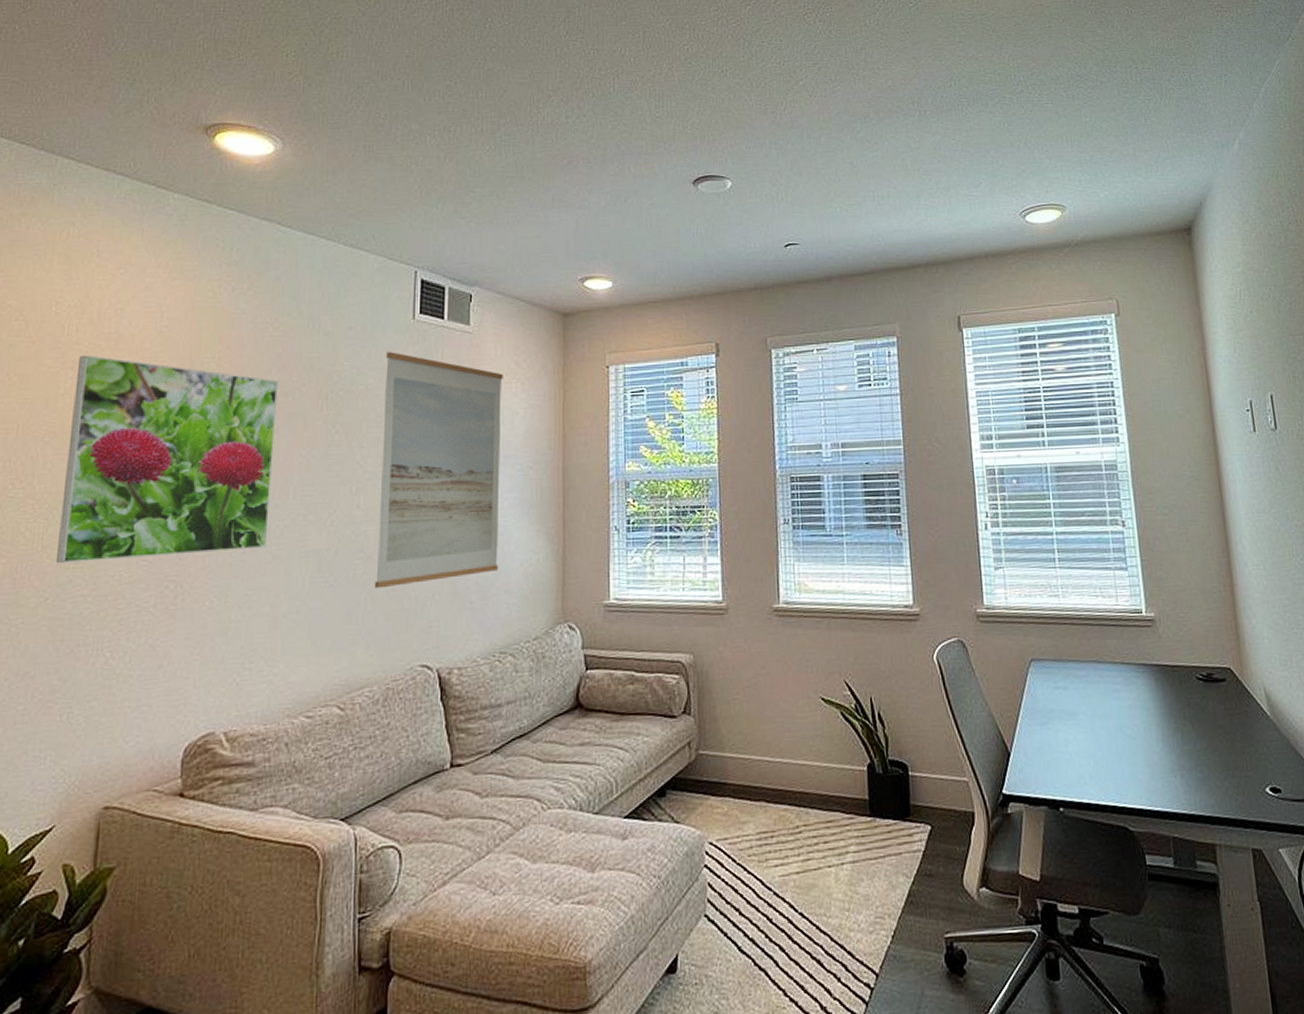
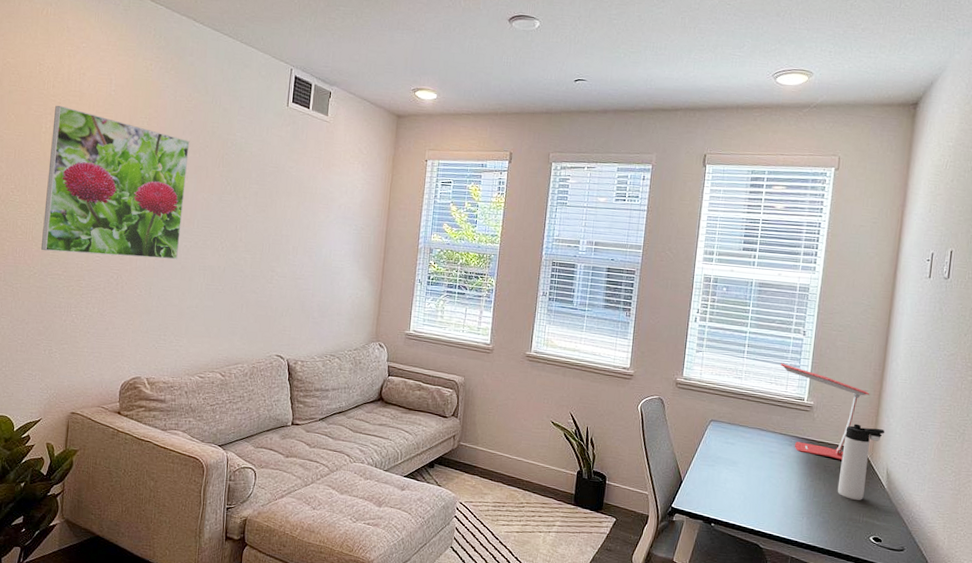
wall art: present [374,352,503,589] -> none [248,129,349,299]
desk lamp: none [1103,567,1220,687] -> present [781,363,870,460]
thermos bottle: none [1201,633,1251,739] -> present [837,423,885,500]

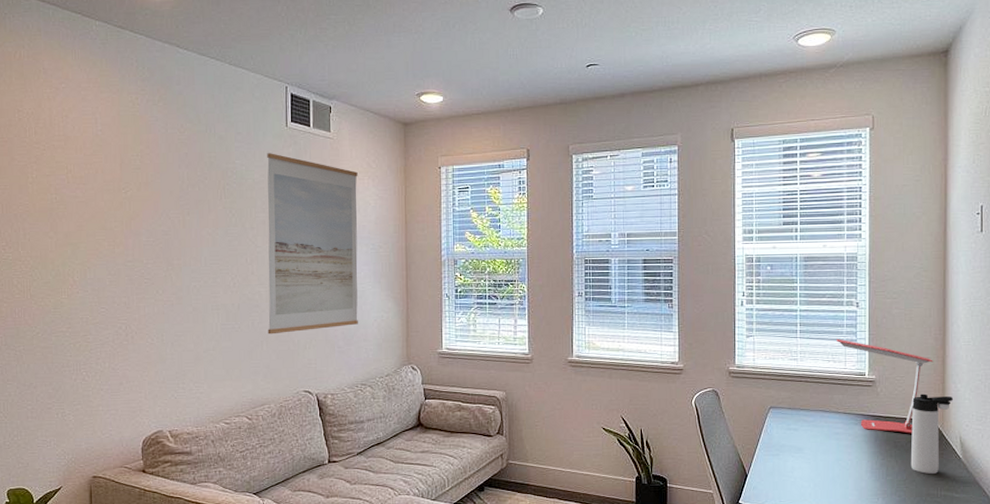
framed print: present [41,105,190,260] -> none [39,152,189,309]
wall art: none [248,129,349,299] -> present [267,153,358,335]

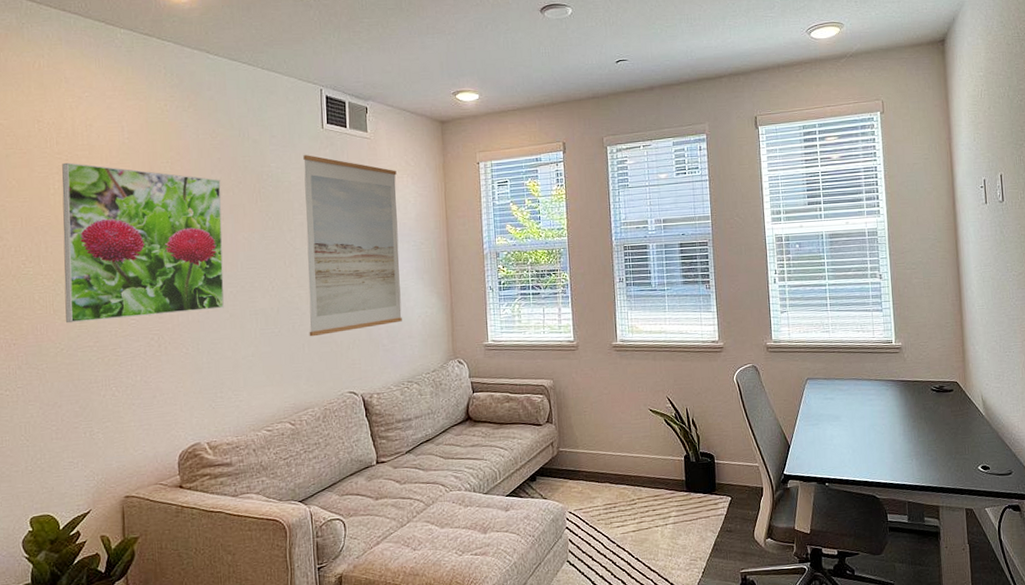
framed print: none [39,152,189,309] -> present [62,162,225,324]
desk lamp: present [837,338,933,434] -> none [864,309,953,396]
thermos bottle: present [910,393,954,474] -> none [936,357,973,433]

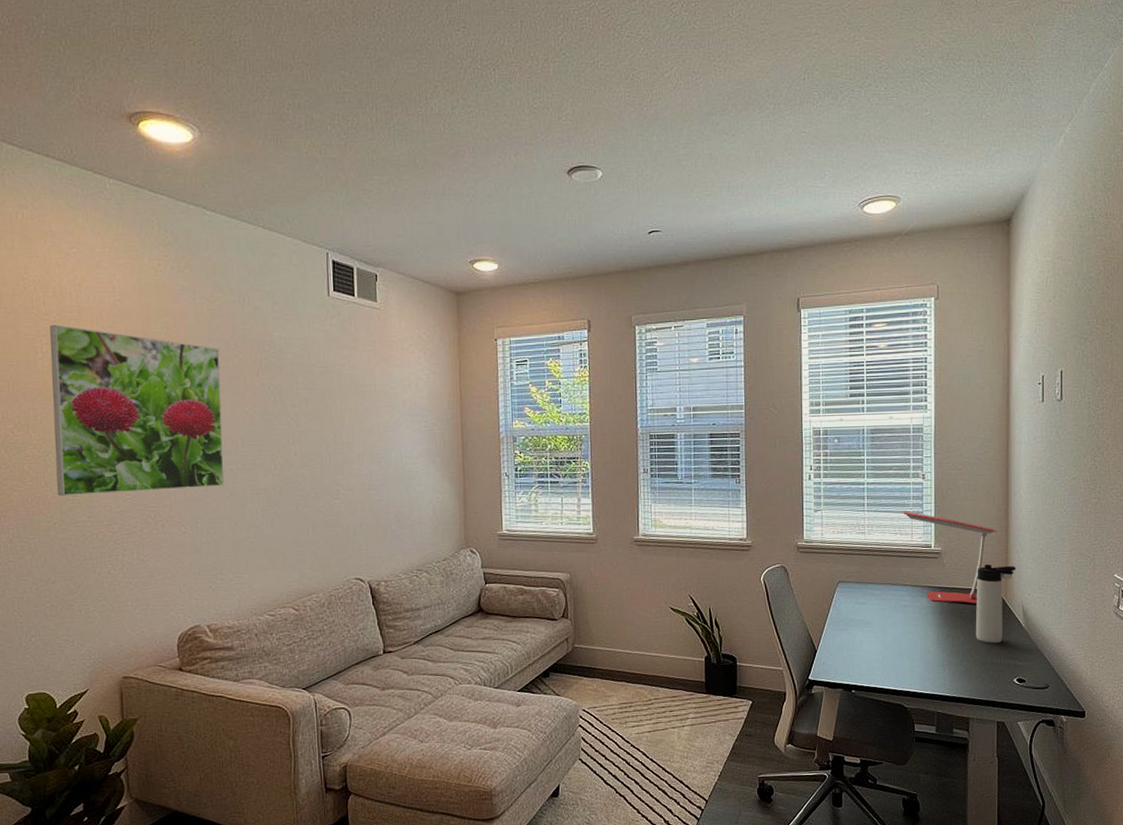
wall art: present [303,155,402,337] -> none [308,324,412,520]
desk lamp: none [864,309,953,396] -> present [903,511,997,604]
thermos bottle: none [936,357,973,433] -> present [975,564,1017,643]

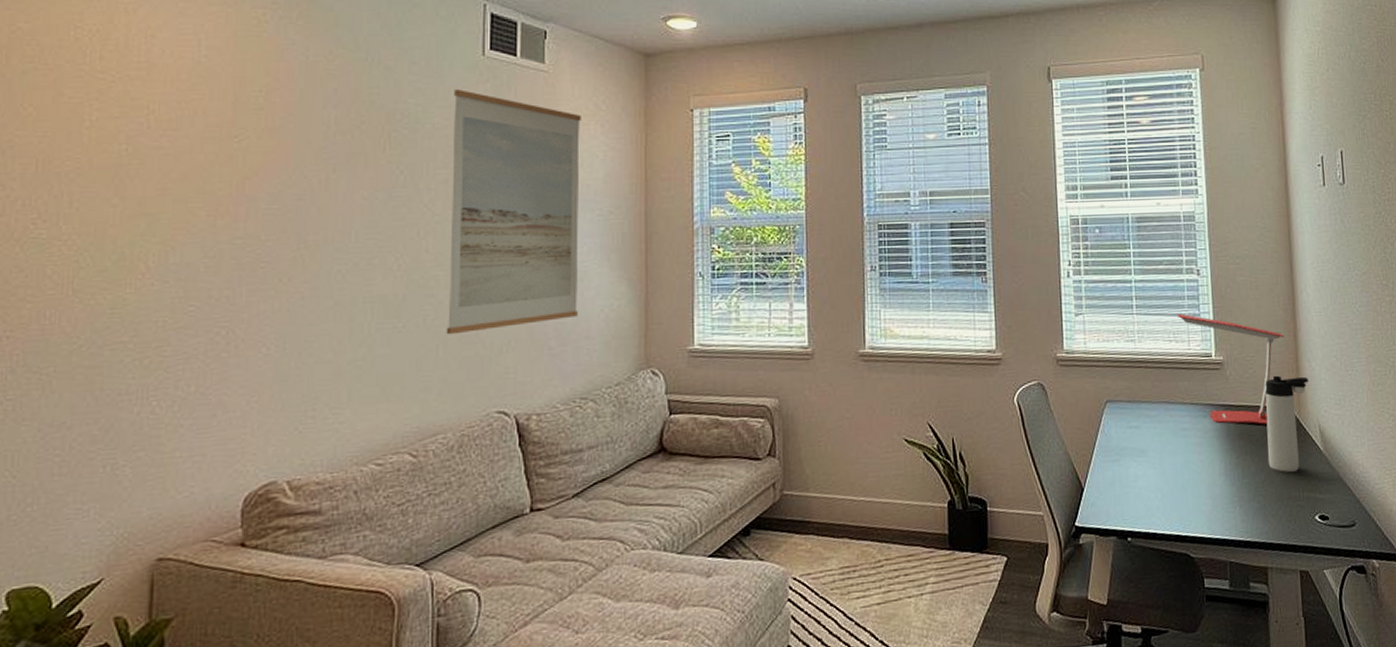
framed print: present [50,324,225,497] -> none [91,85,335,309]
wall art: none [308,324,412,520] -> present [446,89,581,335]

